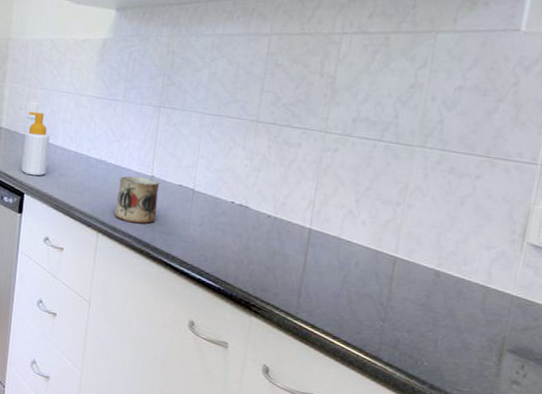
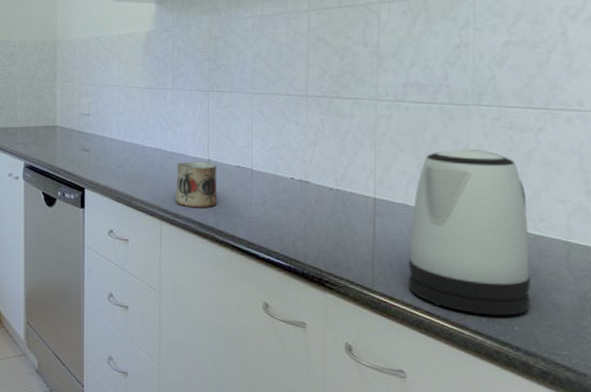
soap bottle: present [21,111,50,176] -> none [80,108,104,170]
kettle: none [330,188,455,351] -> present [408,149,530,316]

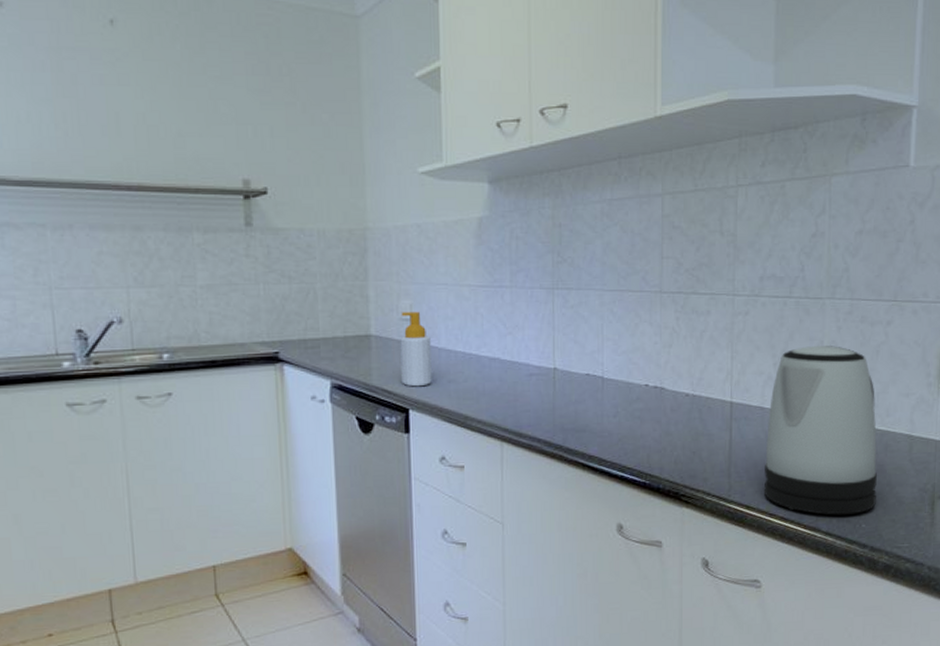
soap bottle: none [80,108,104,170] -> present [400,311,432,387]
mug: present [176,161,217,208] -> none [518,371,565,425]

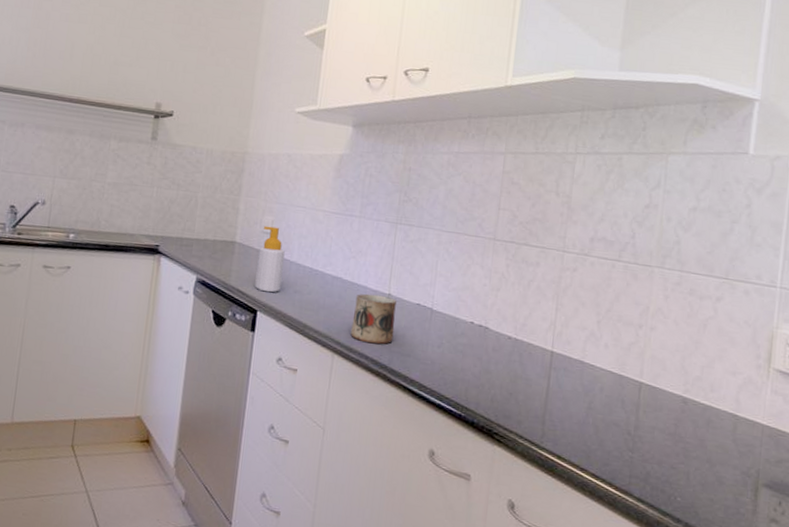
mug: none [518,371,565,425] -> present [351,293,396,345]
kettle: present [763,346,877,515] -> none [576,309,700,485]

